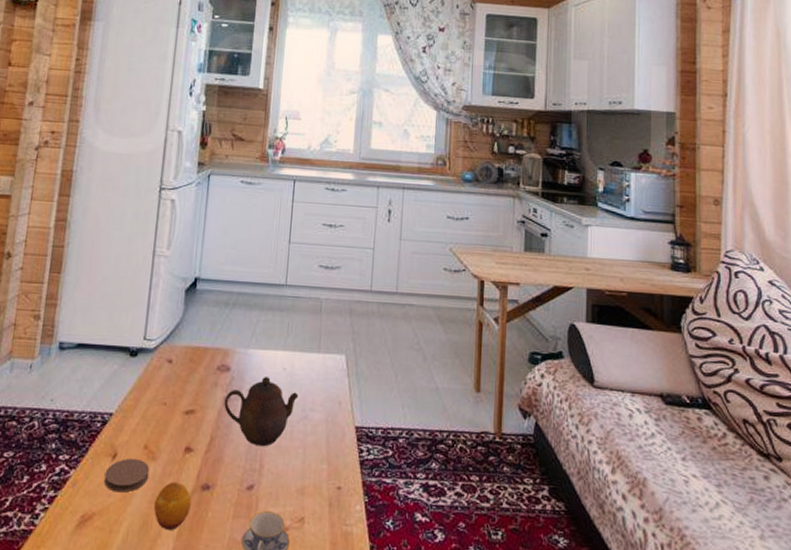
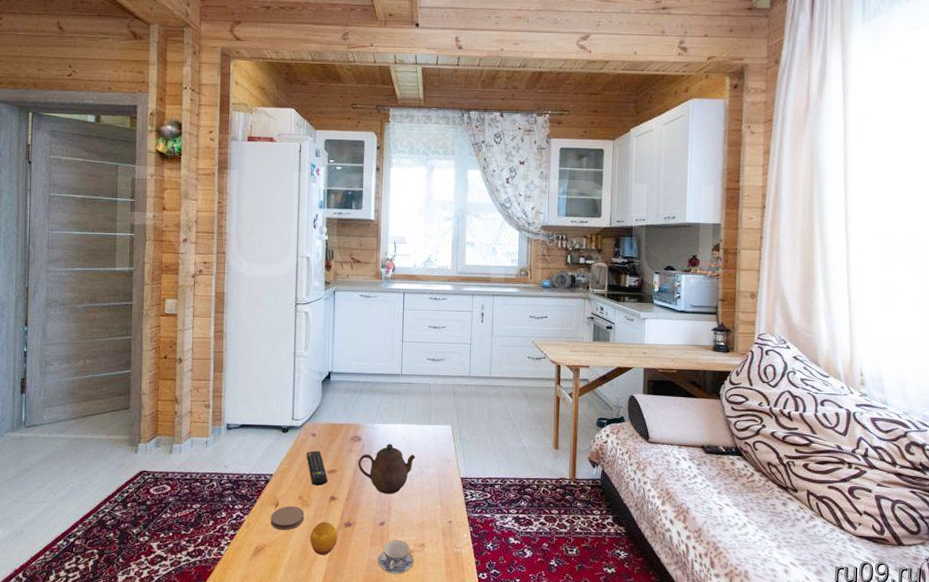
remote control: none [158,383,183,431] -> present [306,451,327,486]

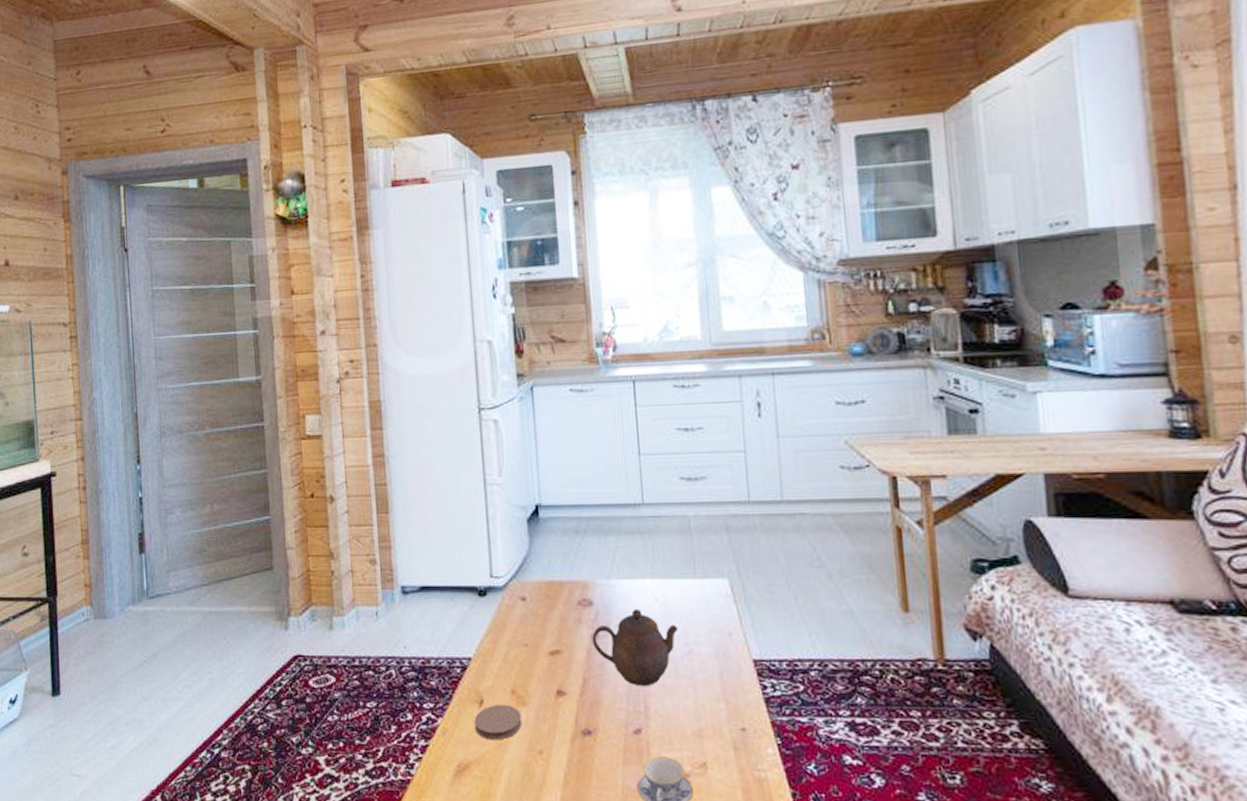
remote control: present [306,451,327,486] -> none [515,622,550,674]
fruit: present [309,521,338,556] -> none [532,727,574,779]

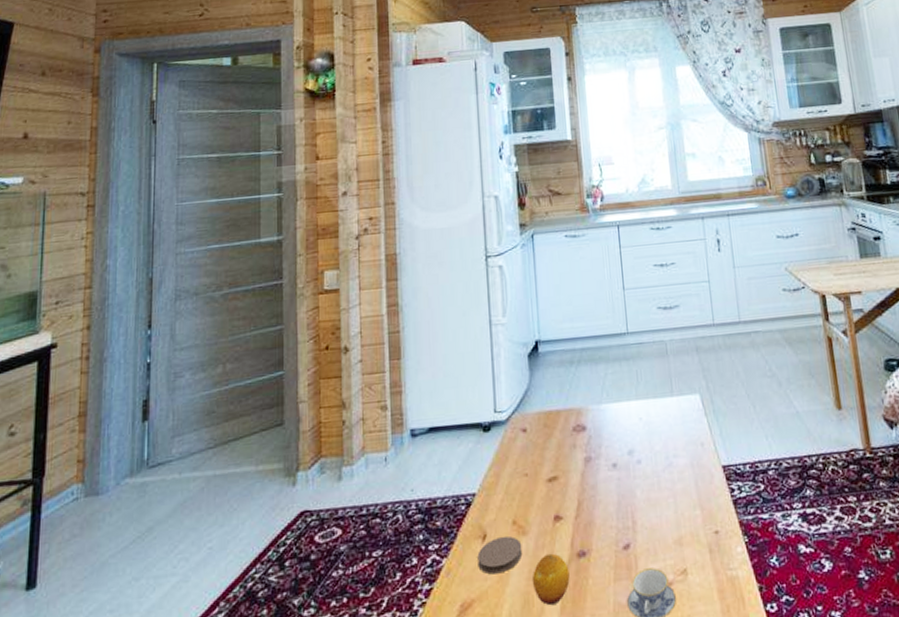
fruit: none [532,727,574,779] -> present [532,553,570,606]
teapot: present [592,610,679,687] -> none [585,430,660,503]

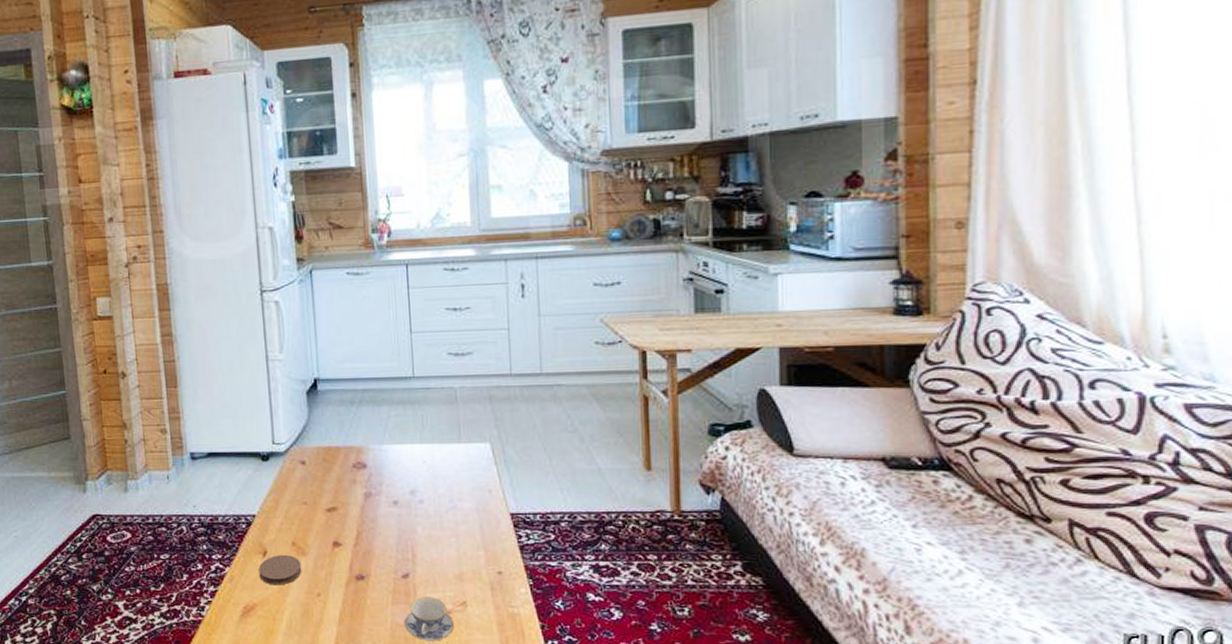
fruit: present [532,553,570,606] -> none [311,574,348,617]

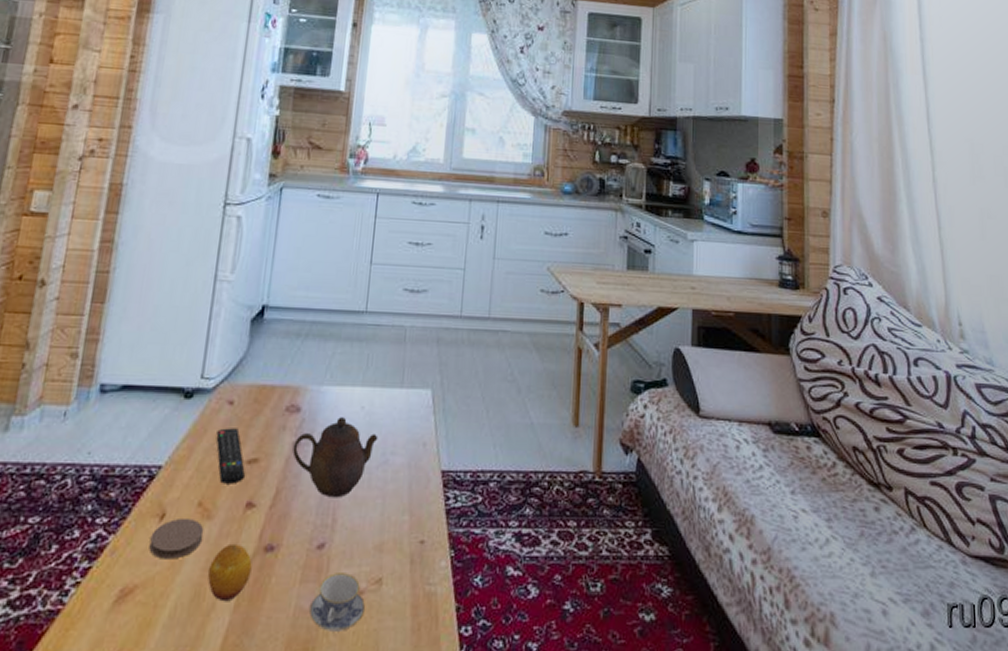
remote control: none [296,483,327,528] -> present [216,428,245,484]
fruit: none [311,574,348,617] -> present [207,543,253,602]
teapot: none [365,471,444,538] -> present [292,417,378,498]

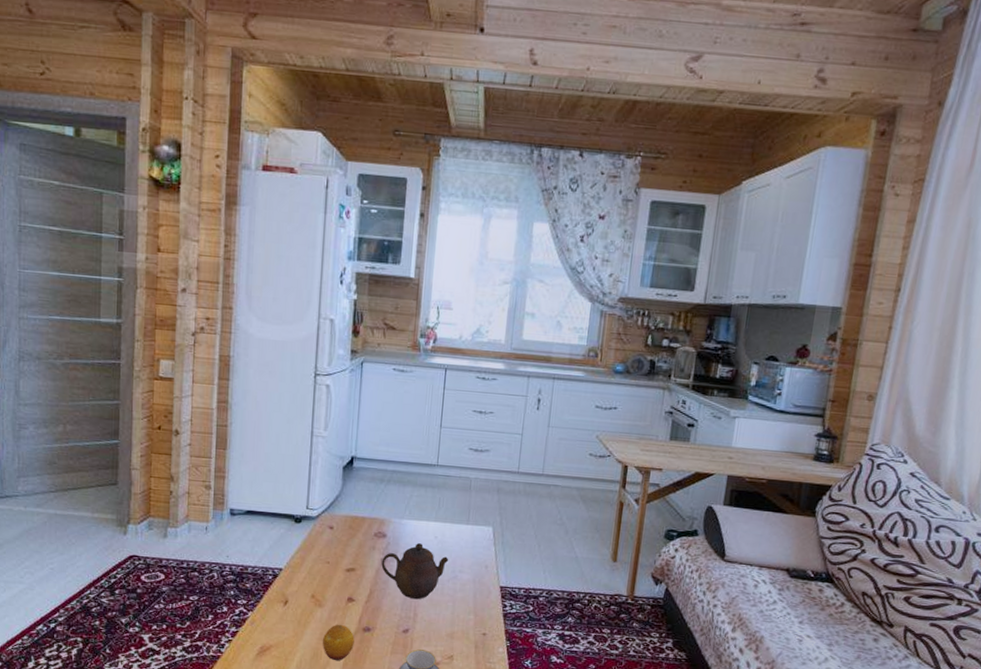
coaster: present [149,517,204,559] -> none [278,604,317,631]
remote control: present [216,428,245,484] -> none [321,545,345,585]

